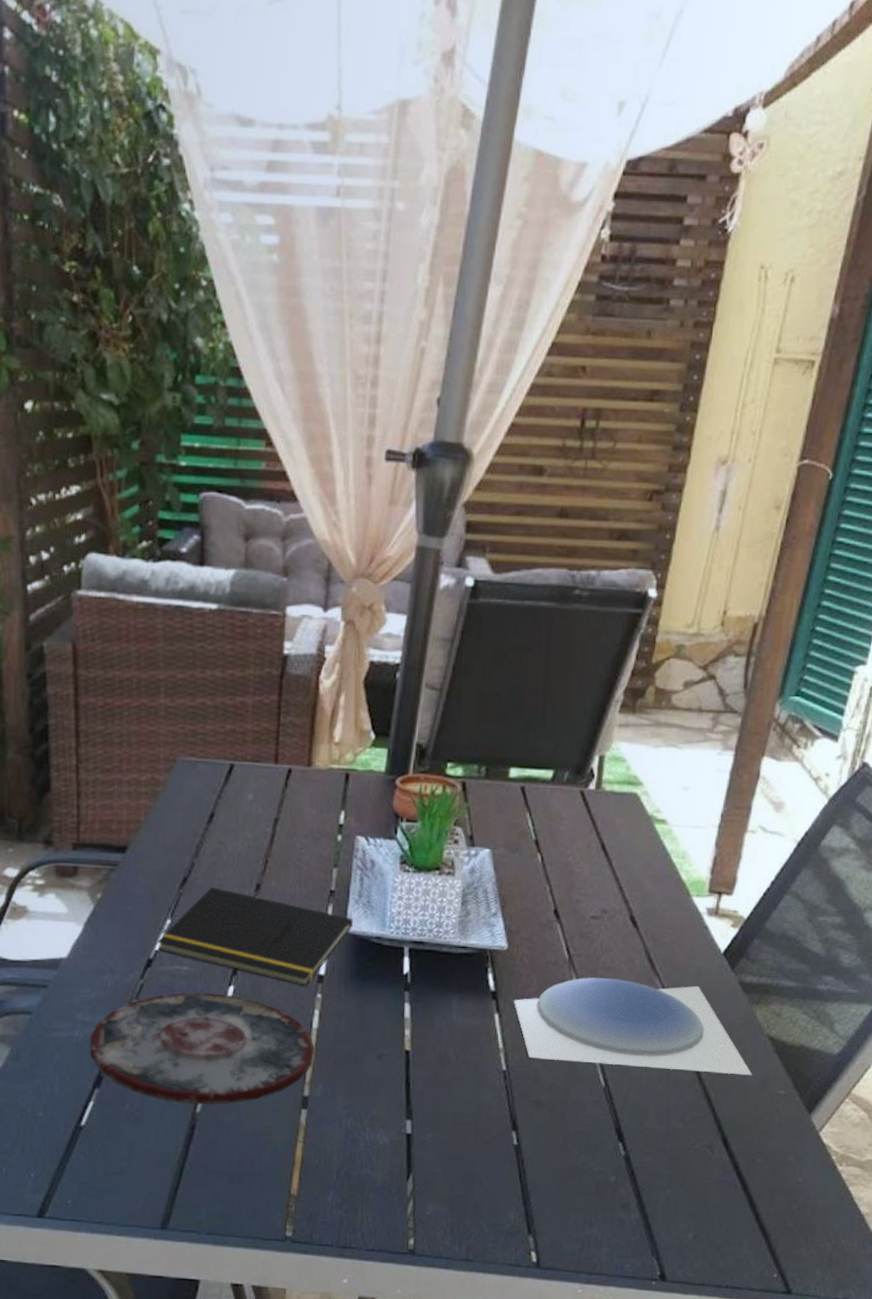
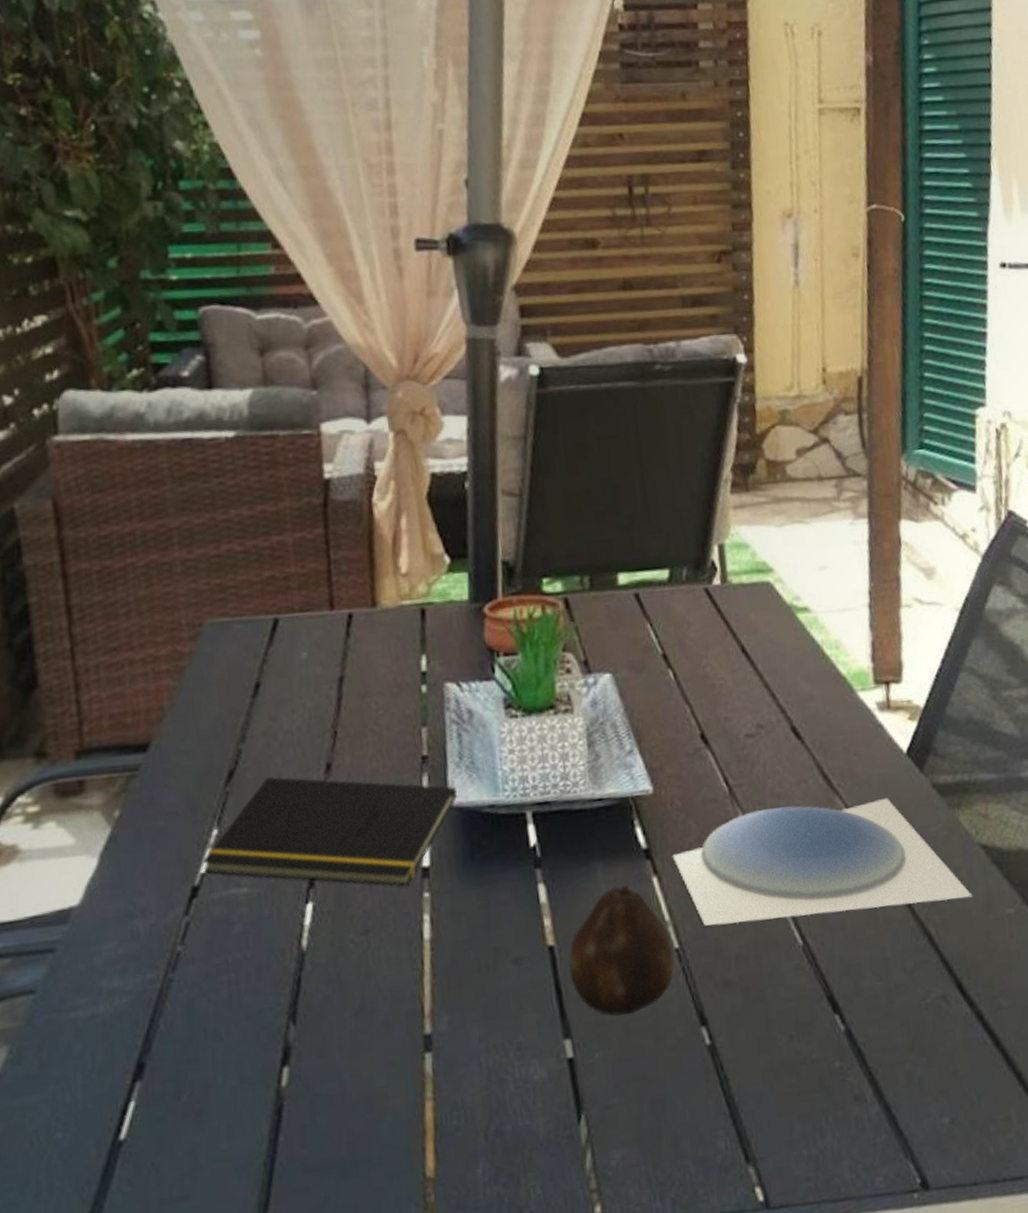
plate: present [90,992,315,1105] -> none [121,915,432,1080]
fruit: none [418,1015,501,1111] -> present [569,884,674,1016]

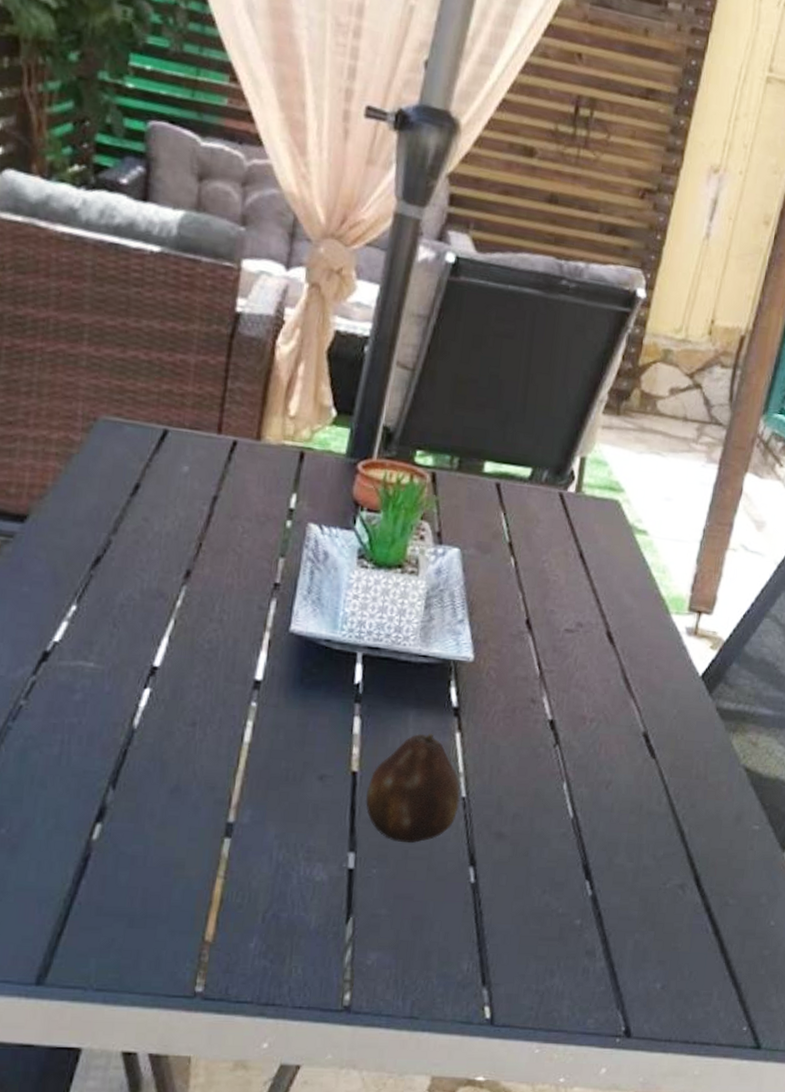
notepad: present [203,776,458,887] -> none [57,569,300,693]
plate: present [672,797,973,926] -> none [477,696,728,809]

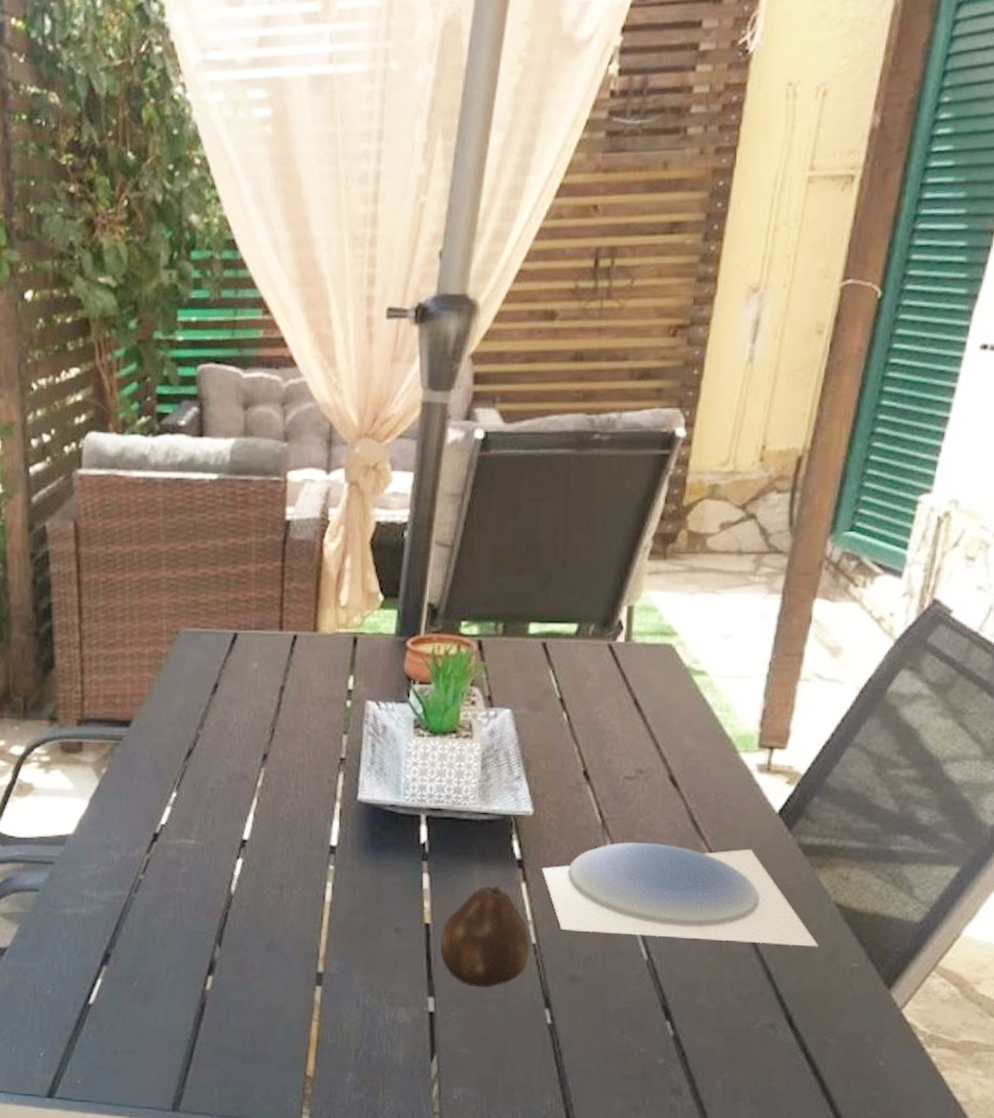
plate: none [477,696,728,809] -> present [541,843,819,947]

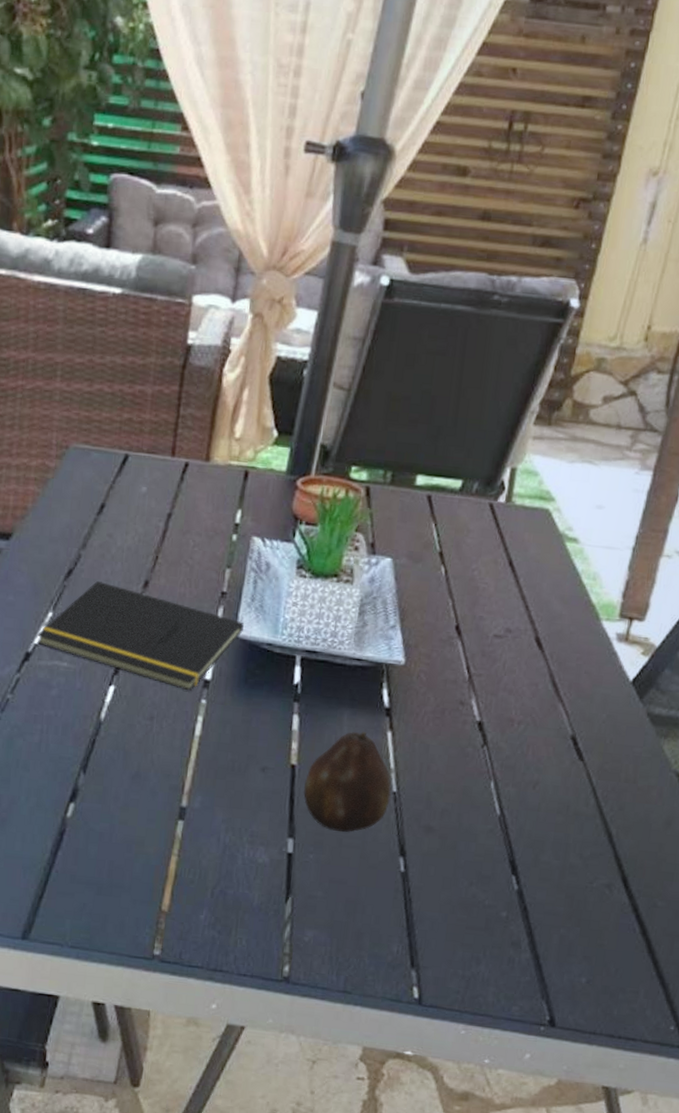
notepad: none [163,758,366,858] -> present [37,580,245,691]
plate: present [541,843,819,947] -> none [407,699,657,813]

